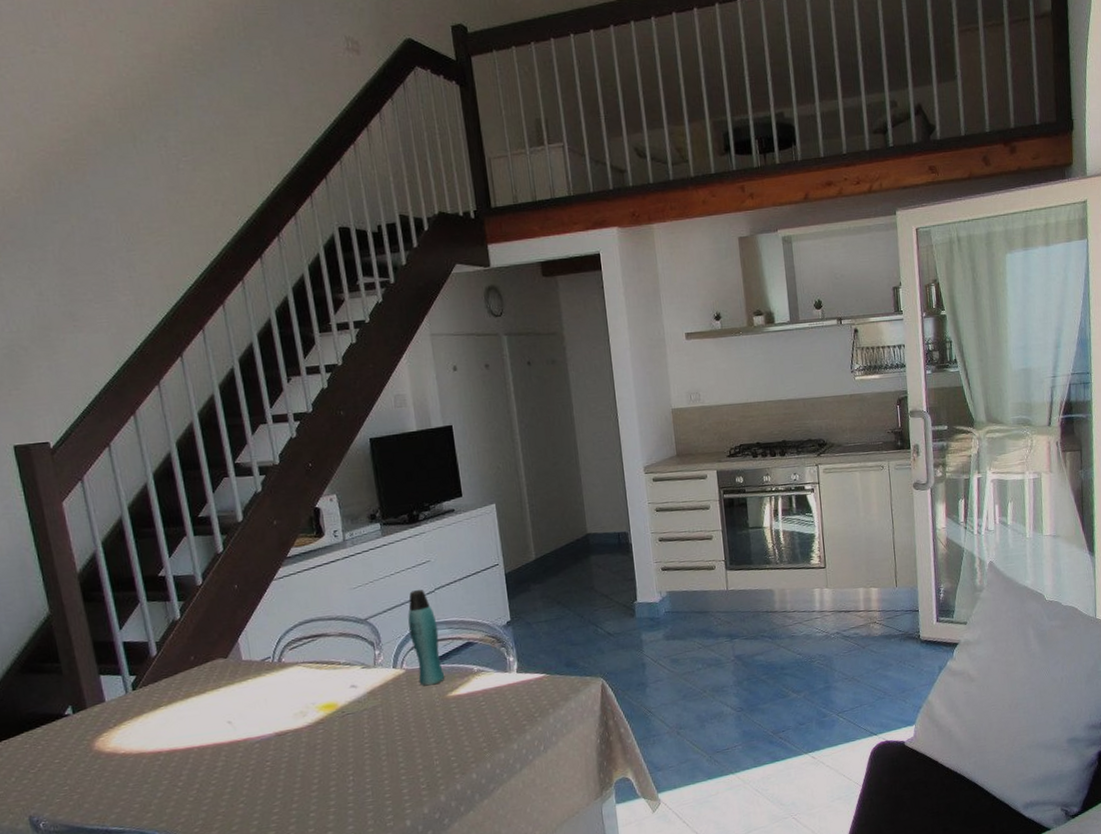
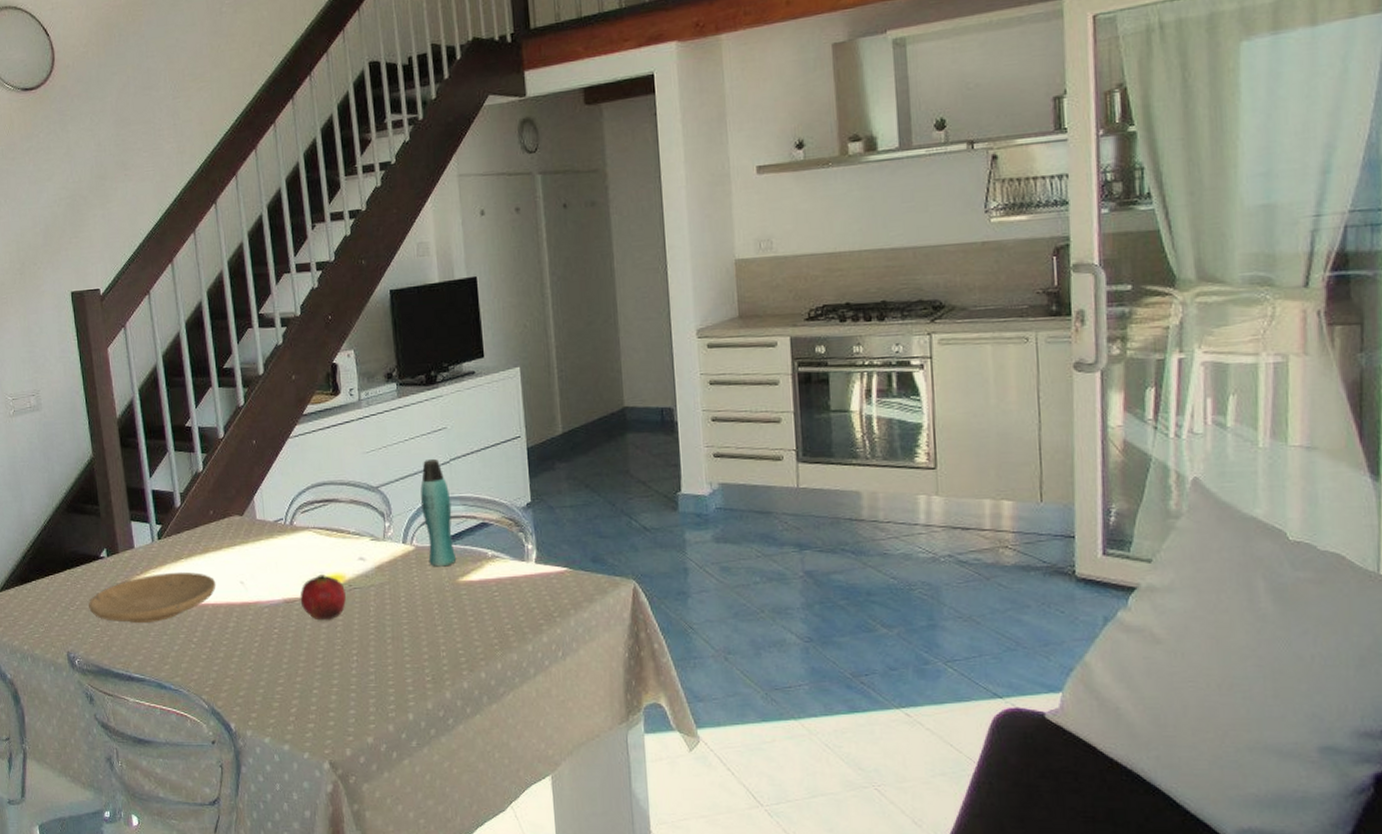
plate: none [53,718,202,778] -> present [89,571,216,624]
fruit: none [292,705,340,748] -> present [300,574,347,621]

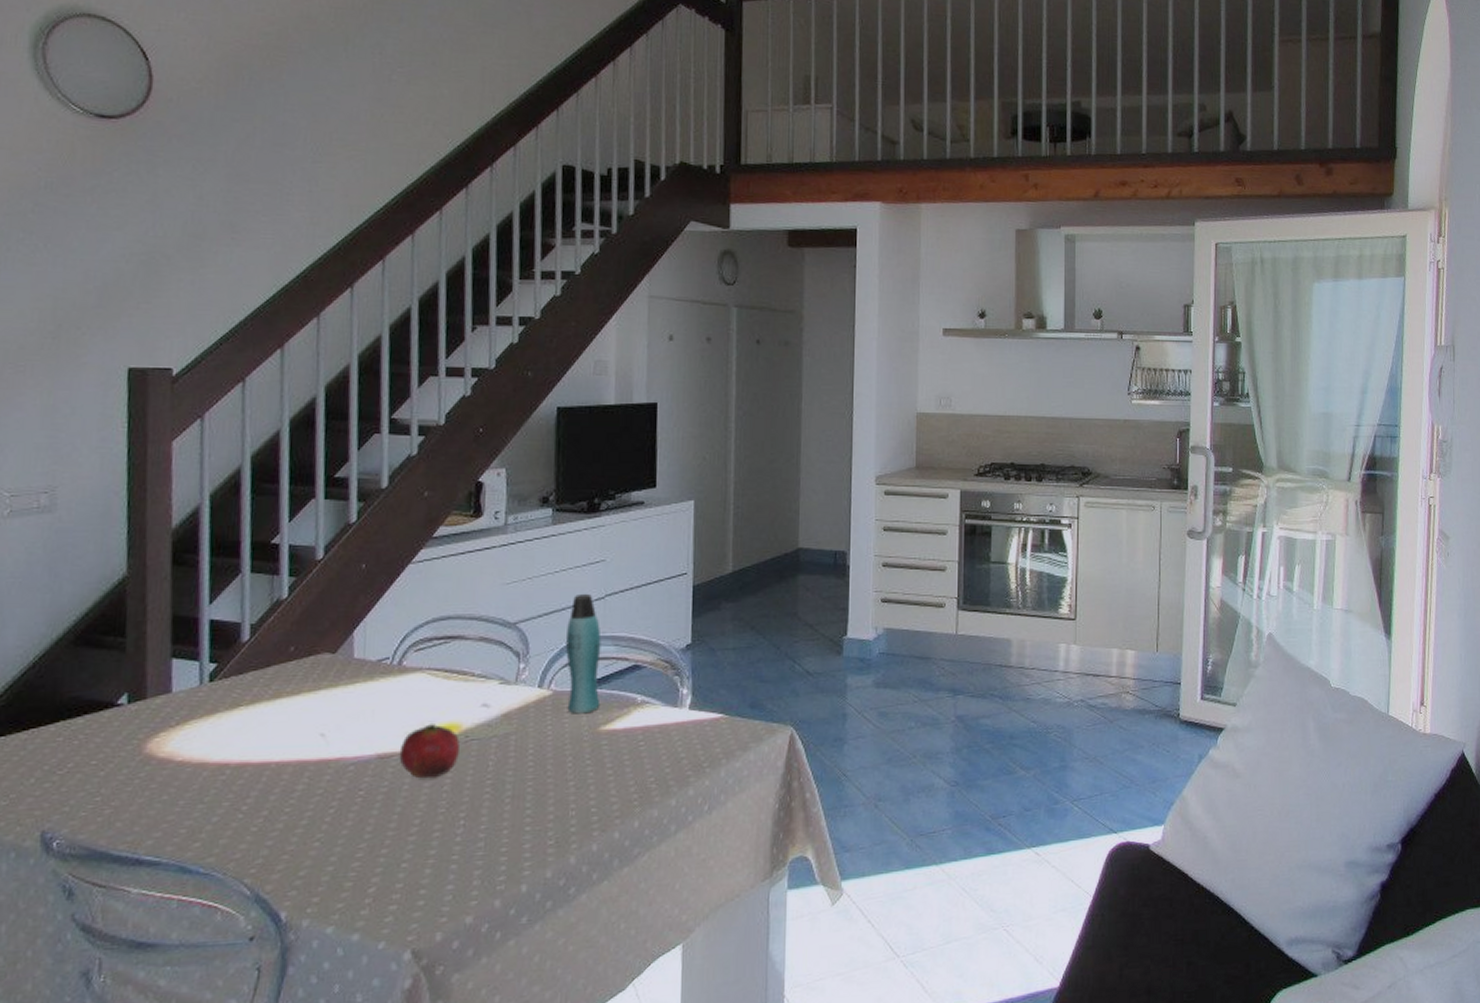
plate: present [89,571,216,624] -> none [87,722,286,790]

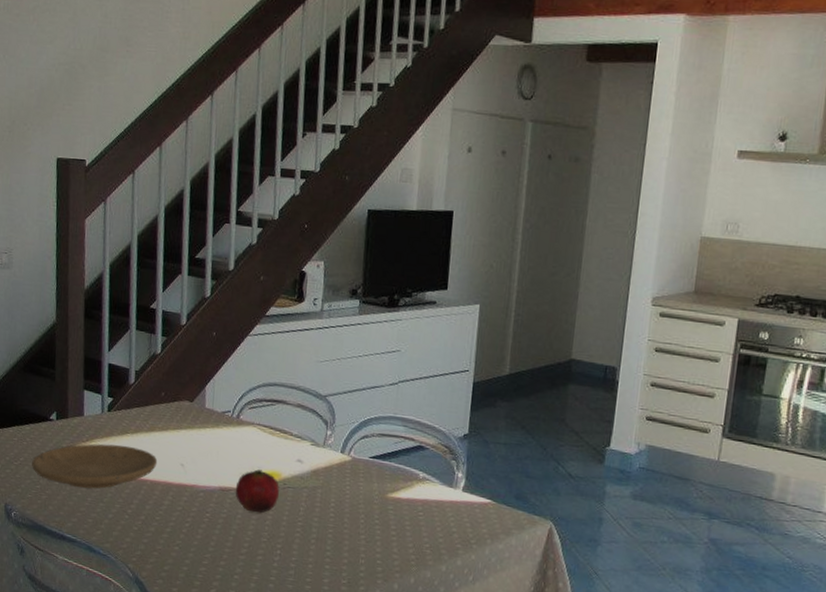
plate: none [87,722,286,790] -> present [32,443,158,489]
bottle: present [566,593,602,714] -> none [362,377,394,481]

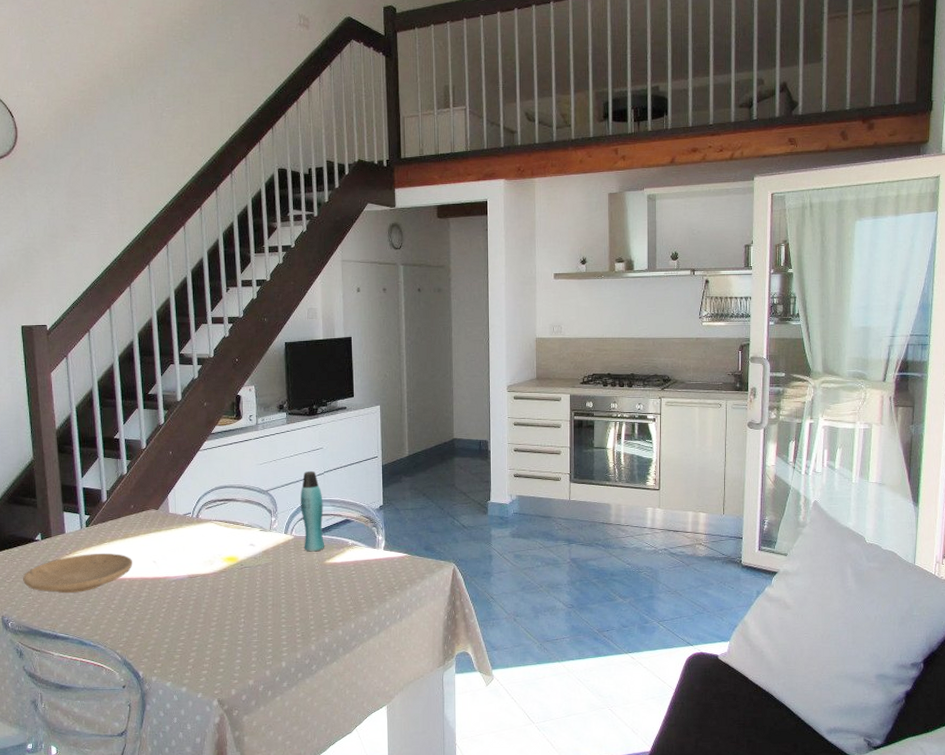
fruit: present [235,469,280,513] -> none [201,556,239,592]
bottle: none [362,377,394,481] -> present [300,470,325,552]

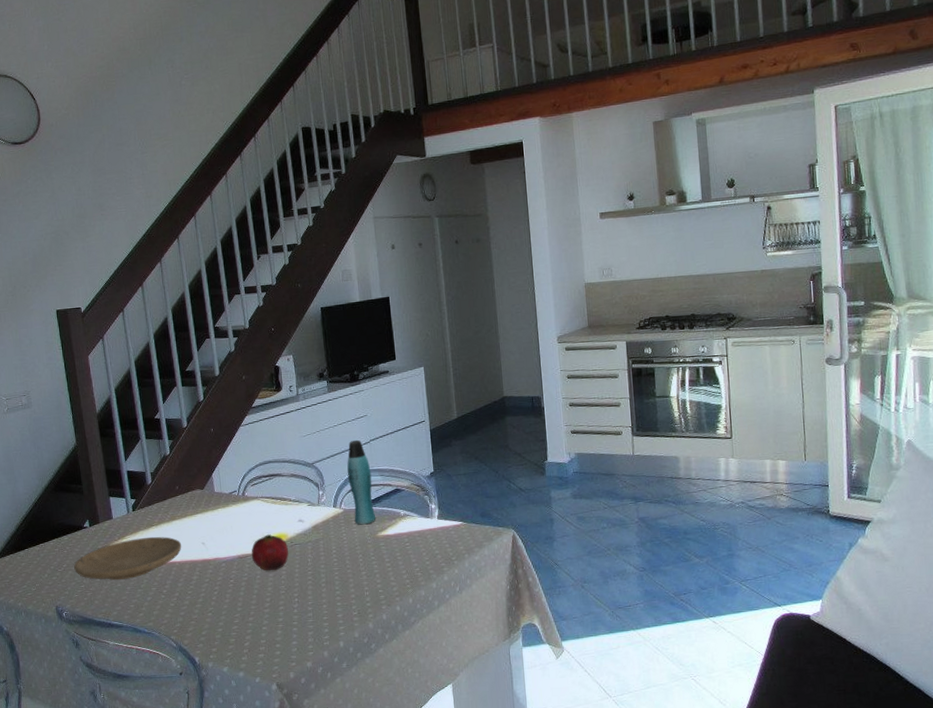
fruit: none [201,556,239,592] -> present [251,534,289,571]

